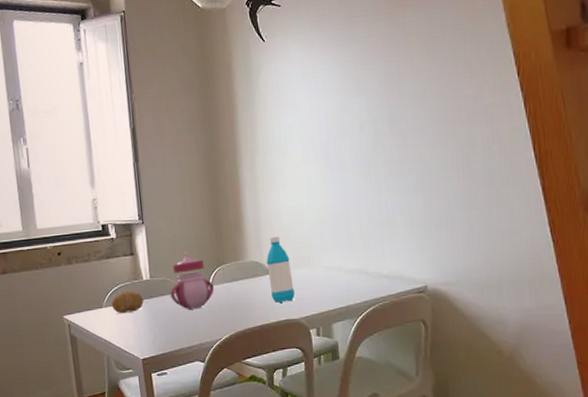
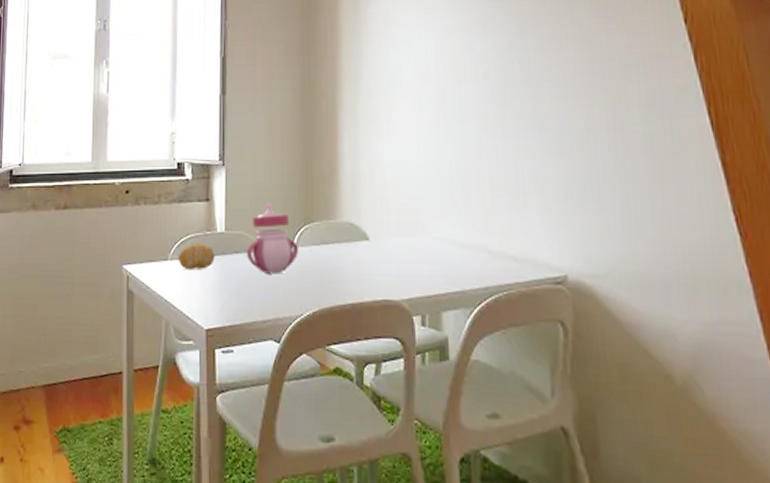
water bottle: present [266,236,296,303] -> none [363,194,397,277]

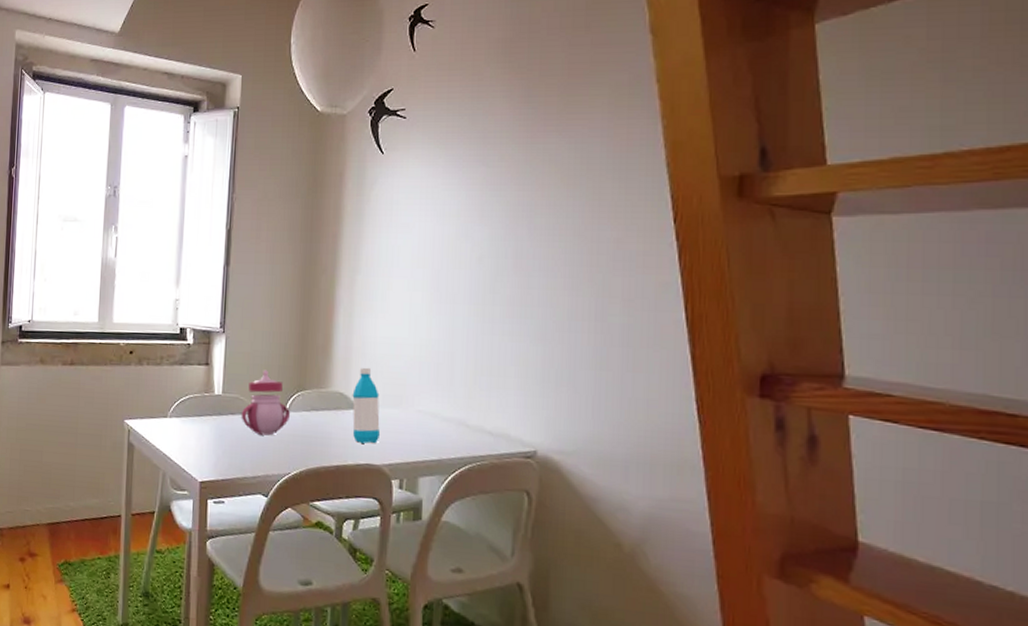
fruit: present [179,244,215,270] -> none [177,403,212,428]
water bottle: none [363,194,397,277] -> present [352,367,381,443]

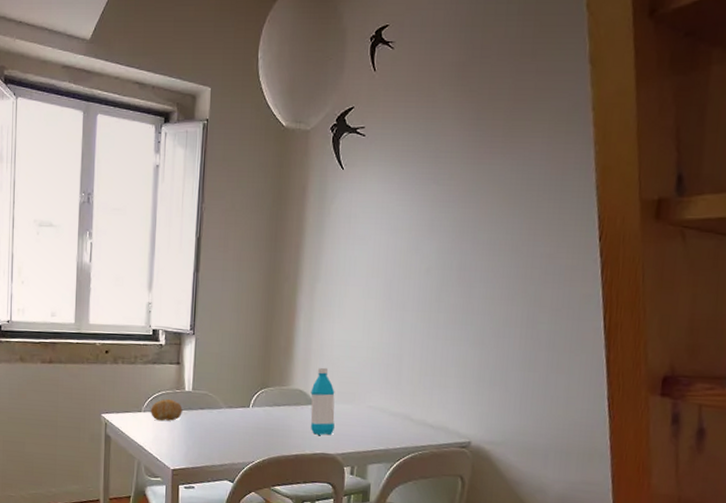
fruit: none [177,403,212,428] -> present [151,399,182,421]
sippy cup: present [241,370,290,436] -> none [209,369,254,428]

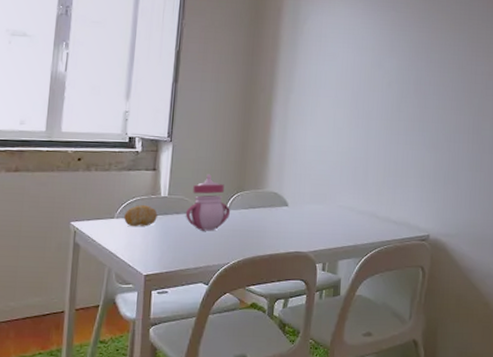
sippy cup: none [209,369,254,428] -> present [185,174,230,231]
water bottle: present [310,367,335,435] -> none [284,171,308,234]

